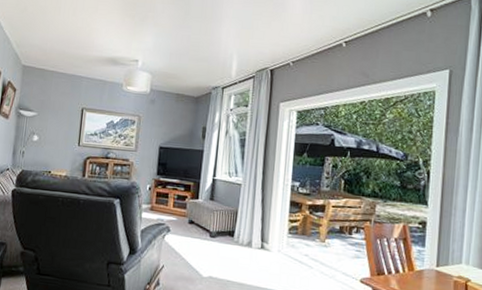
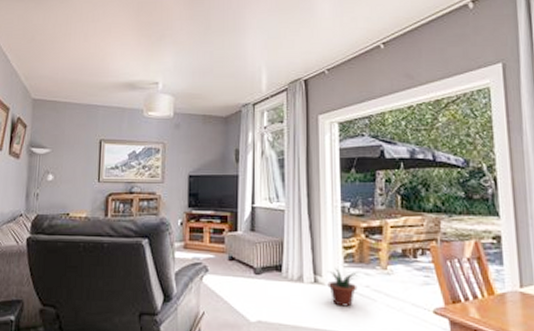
potted plant: none [272,238,300,271] -> present [327,268,359,307]

